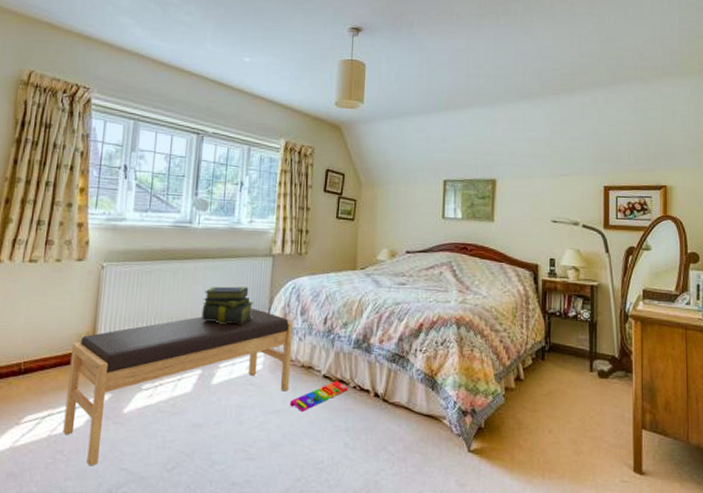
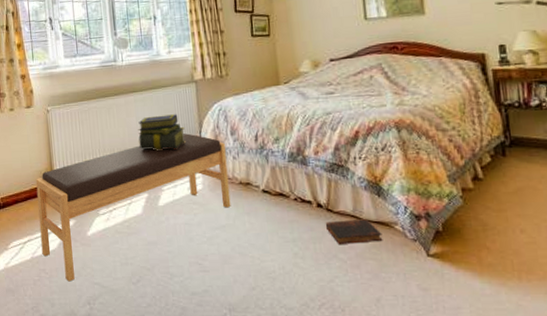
knob puzzle: present [290,381,349,412] -> none [233,194,290,225]
book: none [379,411,431,436] -> present [325,219,383,244]

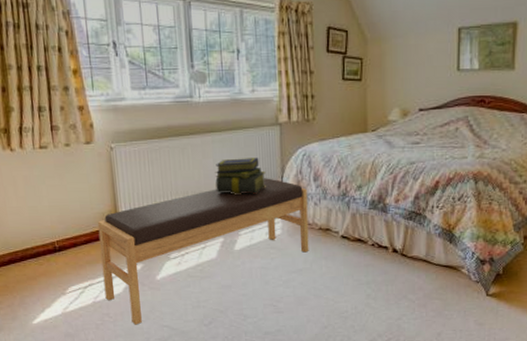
book: present [325,219,383,244] -> none [398,263,450,286]

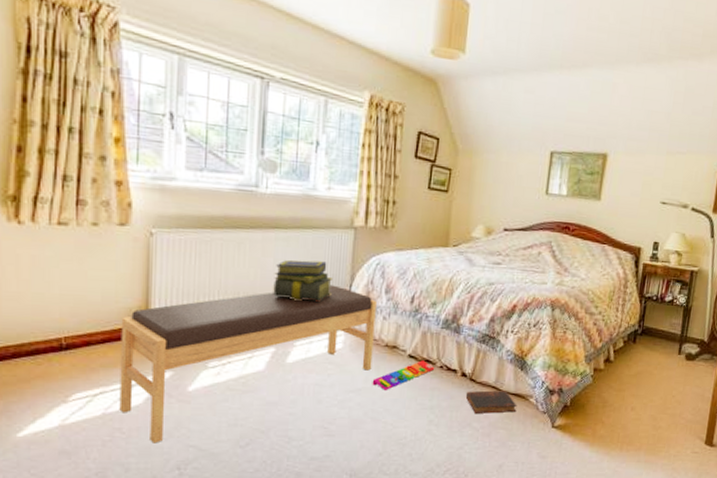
knob puzzle: none [311,240,367,269] -> present [372,360,435,390]
book: none [398,263,450,286] -> present [465,390,517,414]

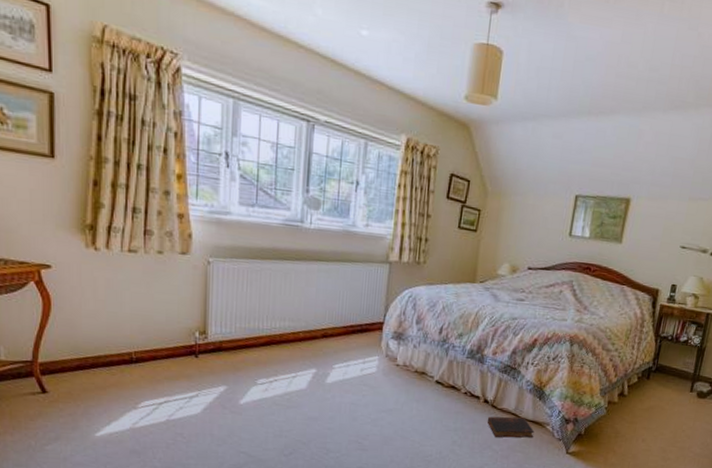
bench: present [119,285,377,444] -> none [181,314,408,448]
stack of books: present [273,260,332,302] -> none [315,290,368,329]
knob puzzle: present [372,360,435,390] -> none [402,386,460,412]

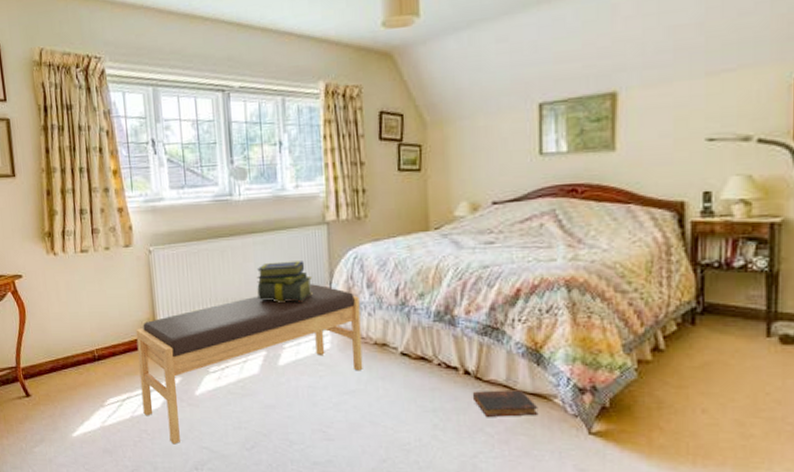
bench: none [181,314,408,448] -> present [135,284,363,445]
stack of books: none [315,290,368,329] -> present [256,261,313,302]

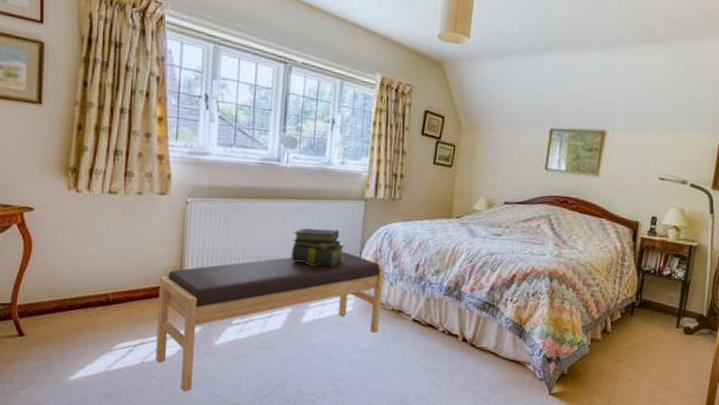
book: present [472,390,539,417] -> none [466,355,516,378]

